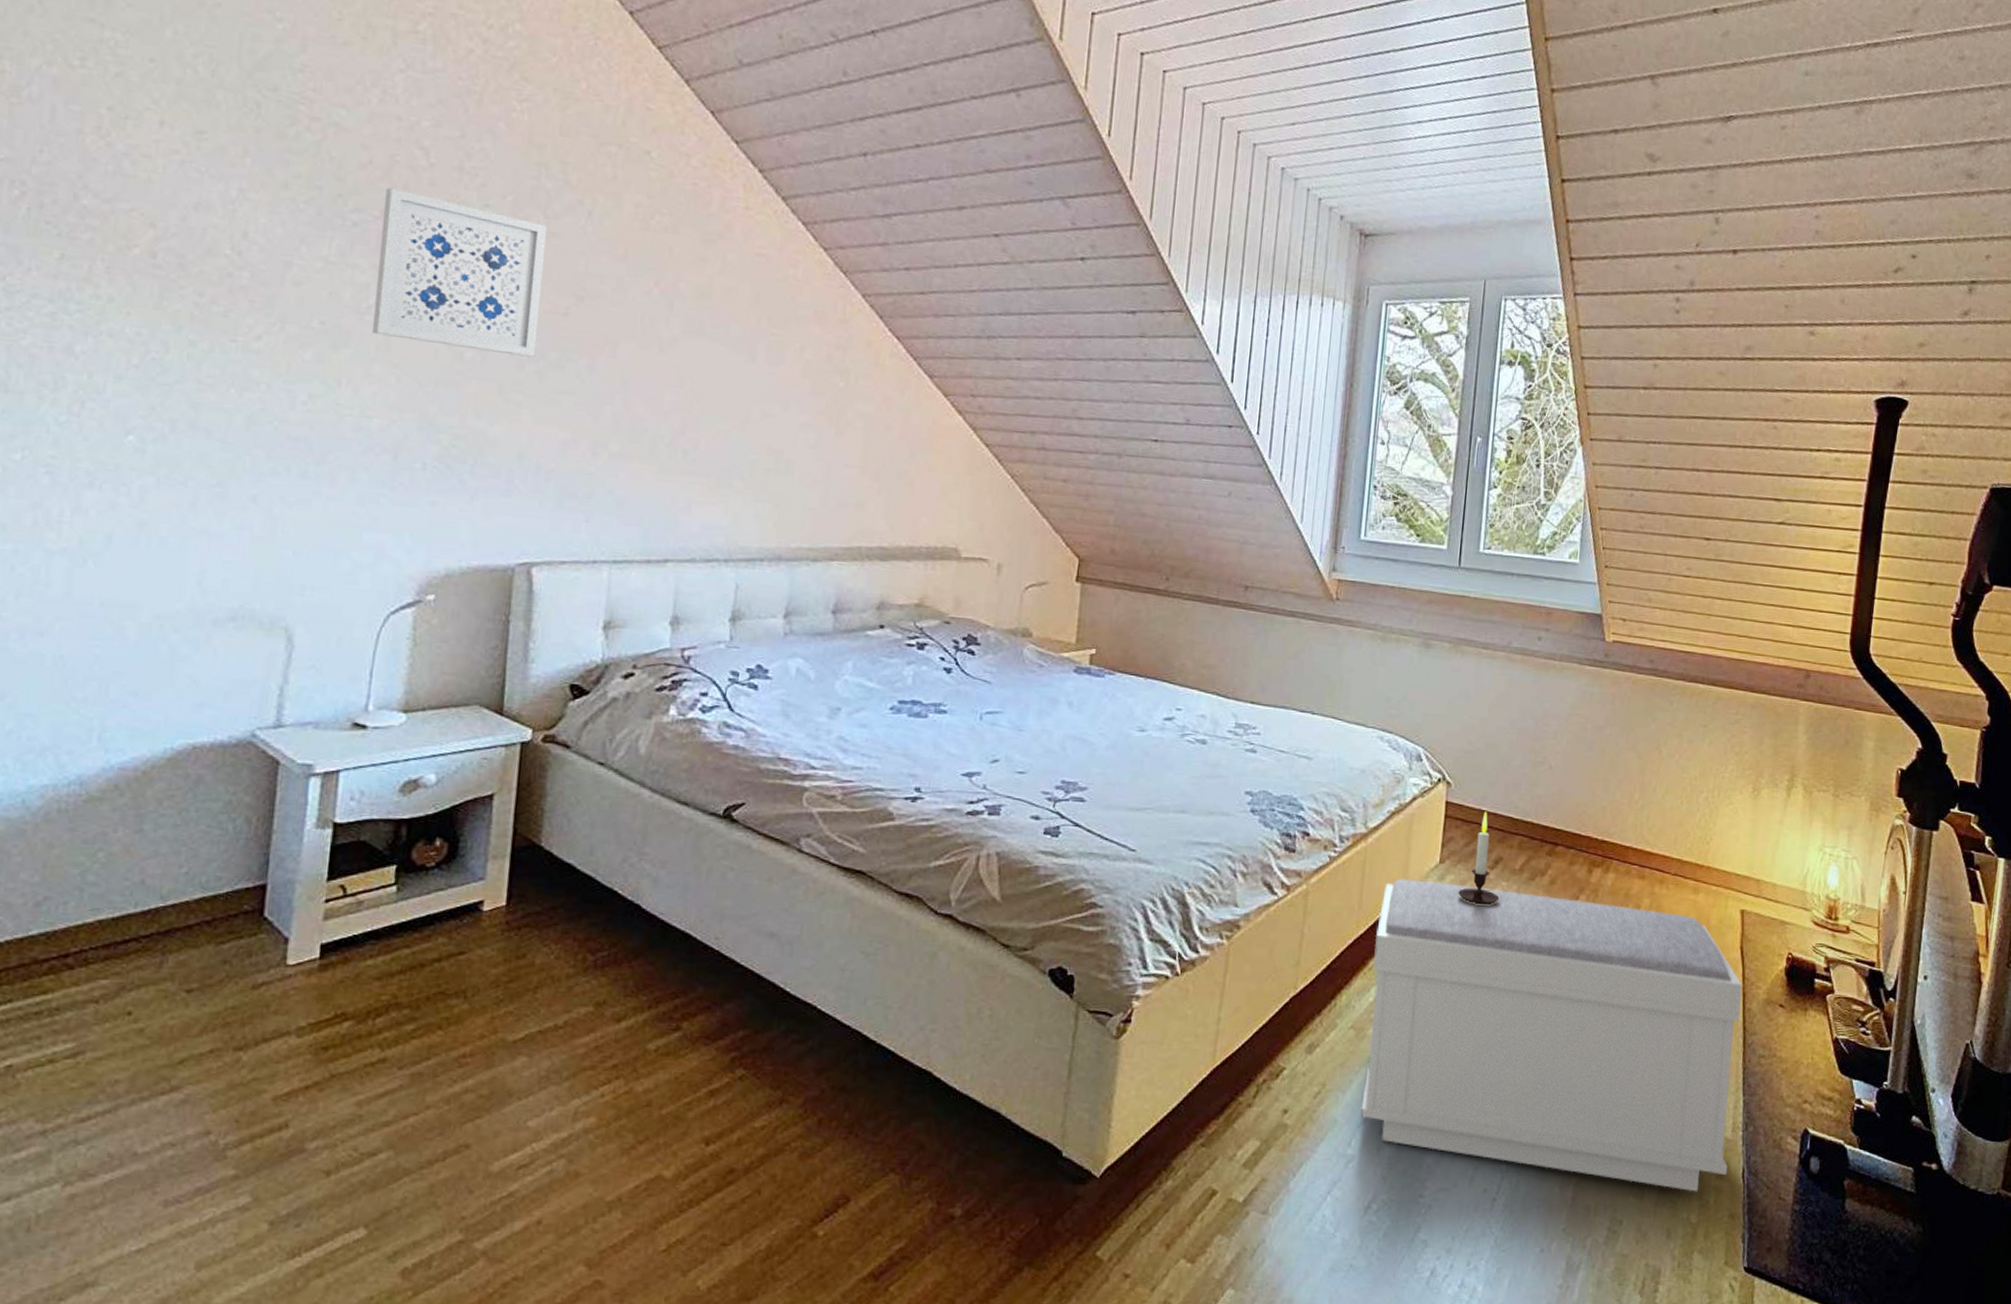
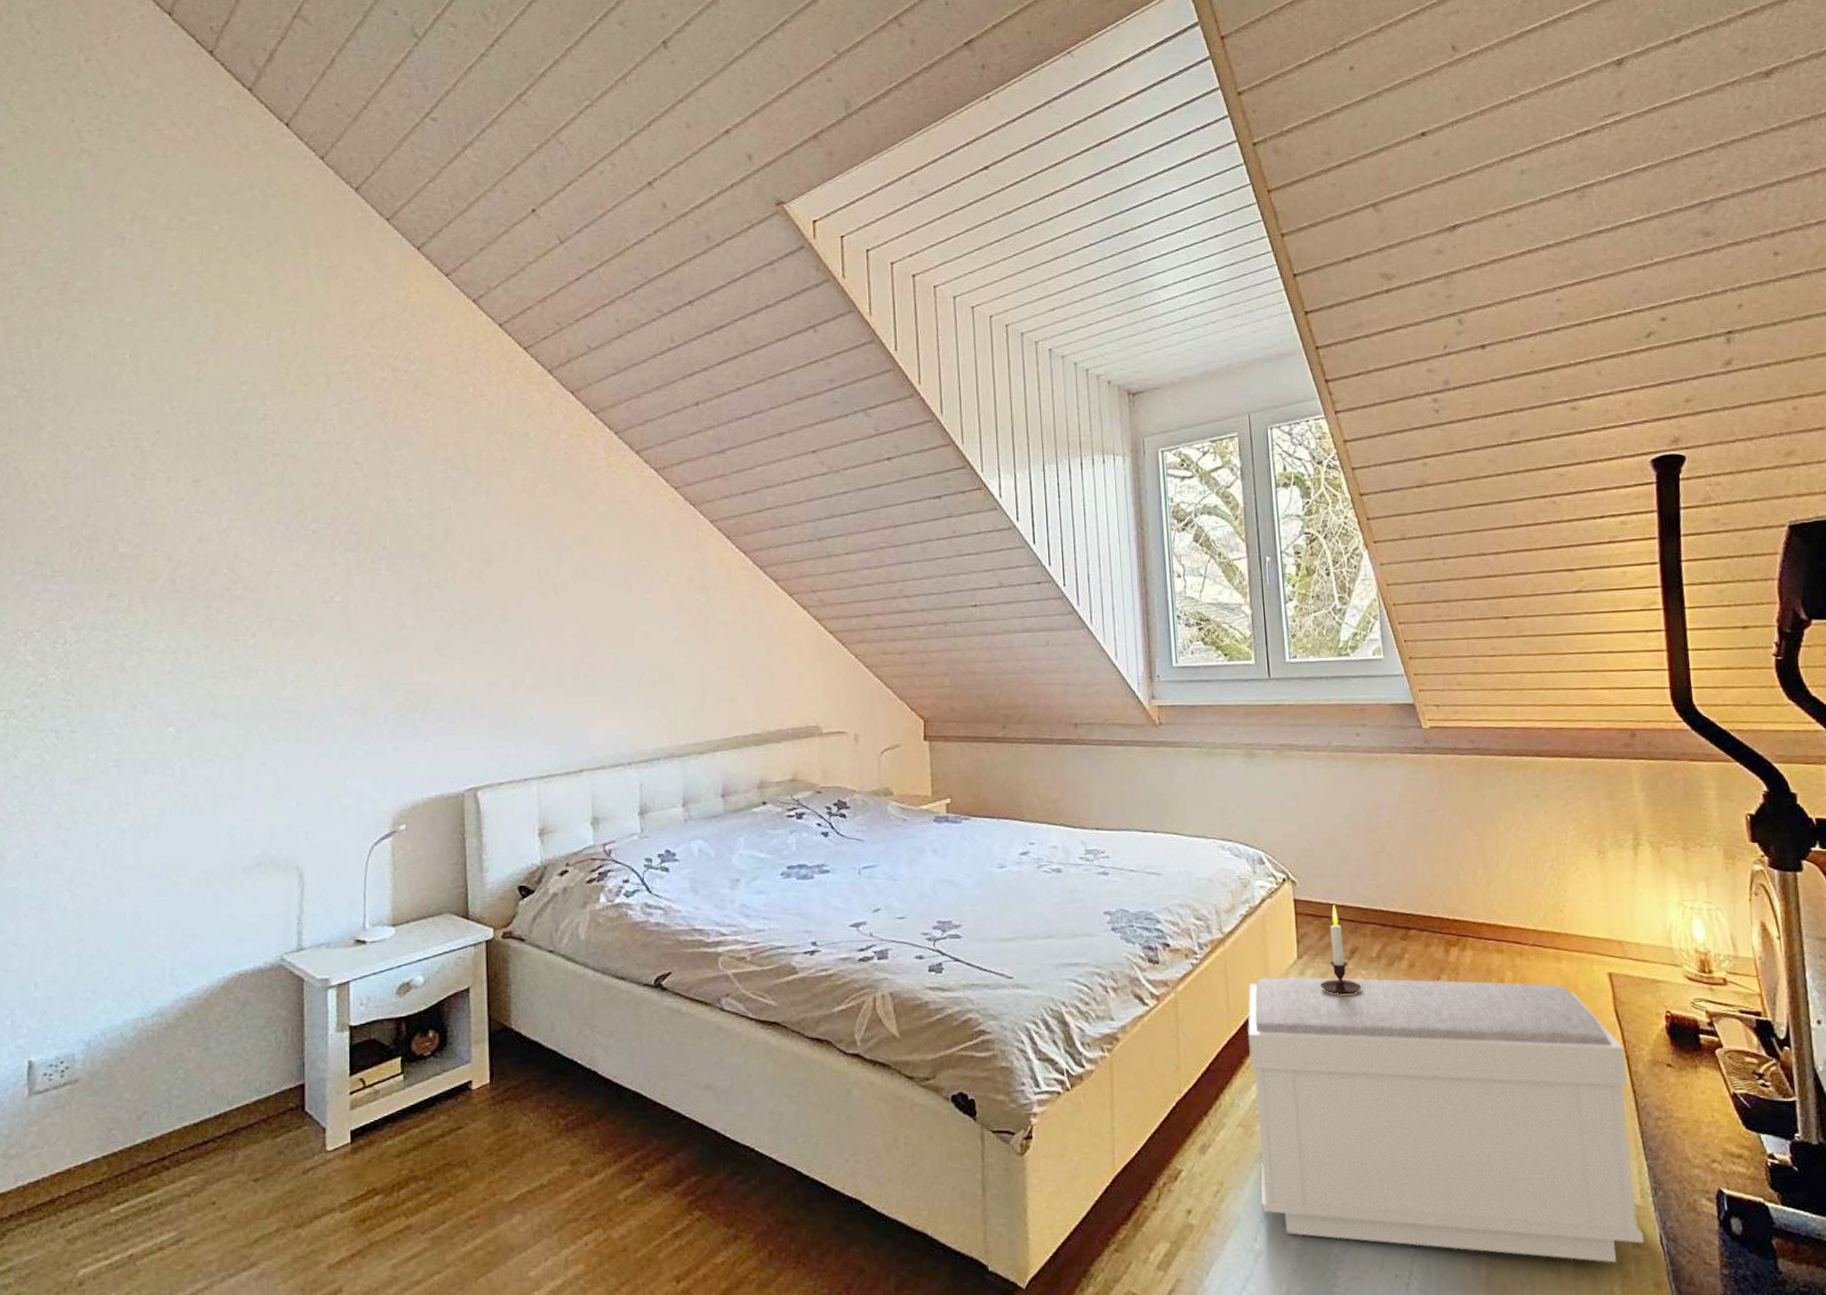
wall art: present [373,188,548,358] -> none [333,498,460,618]

